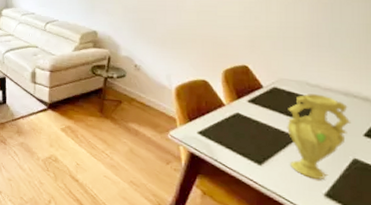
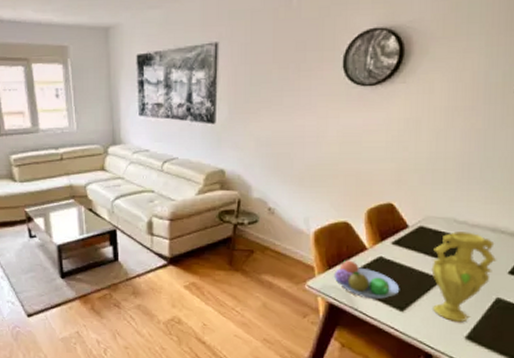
fruit bowl: none [194,113,257,152] -> present [333,259,400,299]

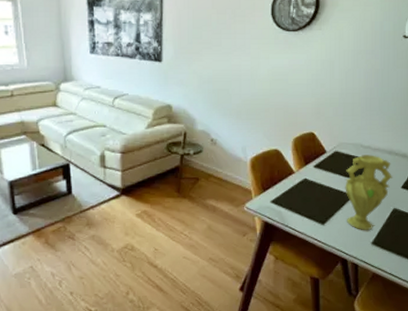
fruit bowl: present [333,259,400,299] -> none [267,182,321,216]

